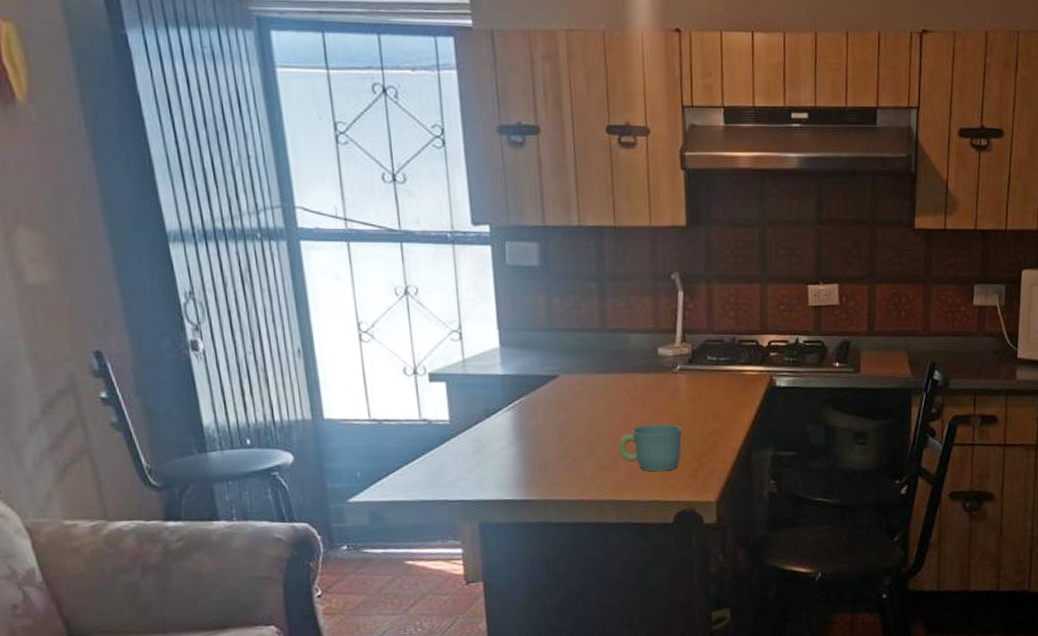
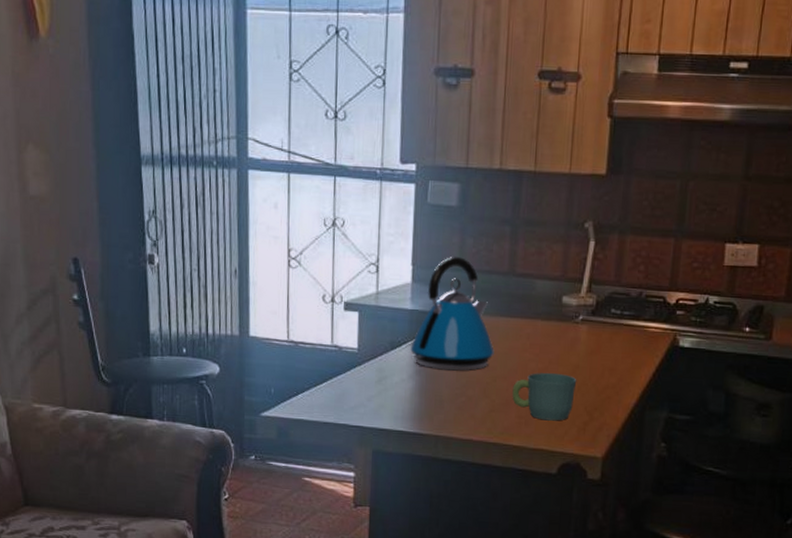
kettle: none [507,317,596,433] -> present [410,257,494,371]

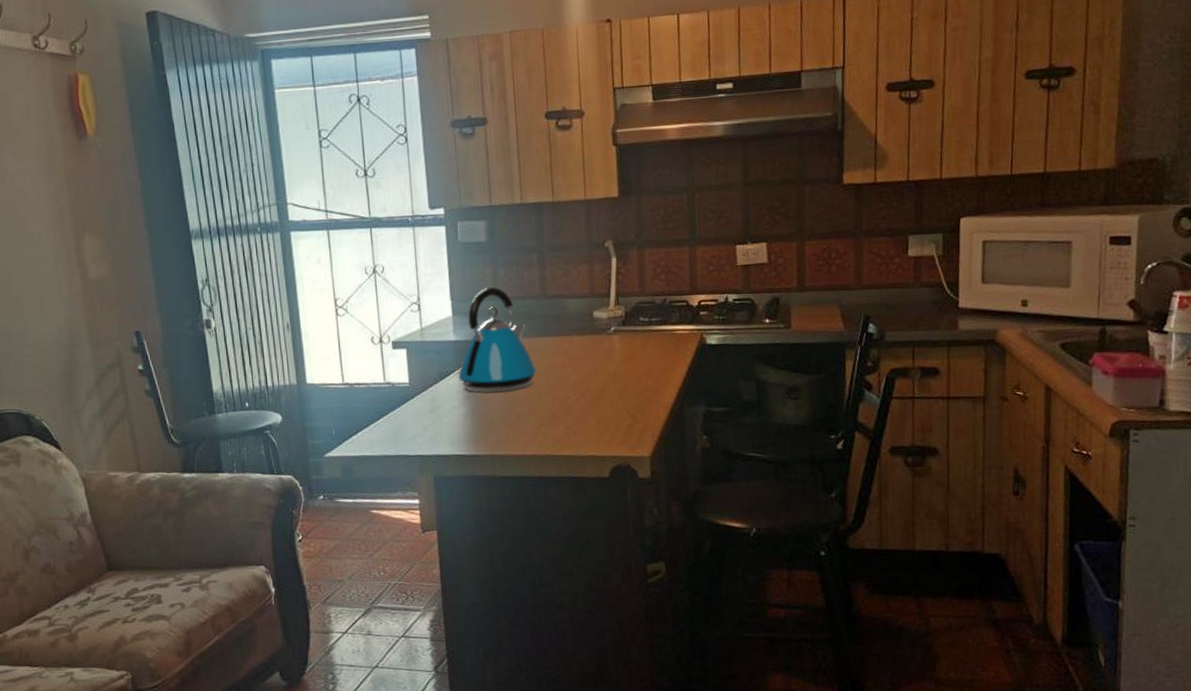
mug: present [512,372,577,421] -> none [558,382,617,428]

